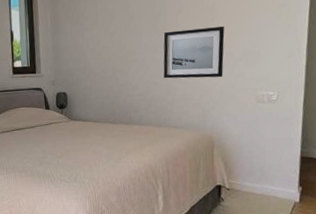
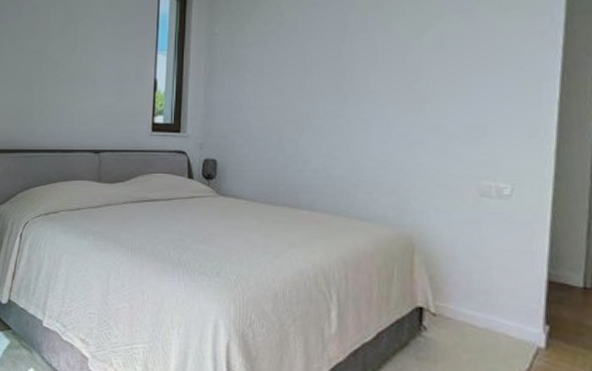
wall art: present [163,26,225,79] -> none [347,91,435,158]

